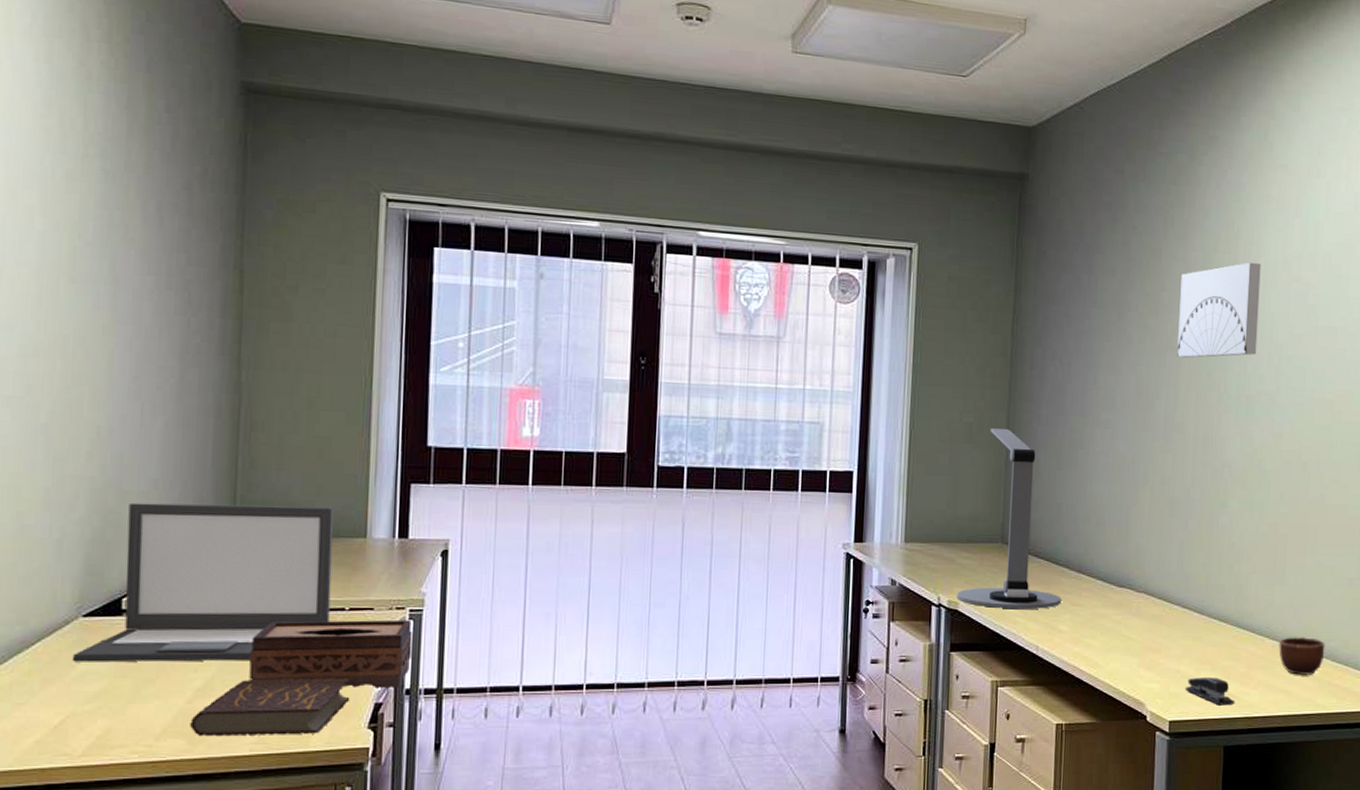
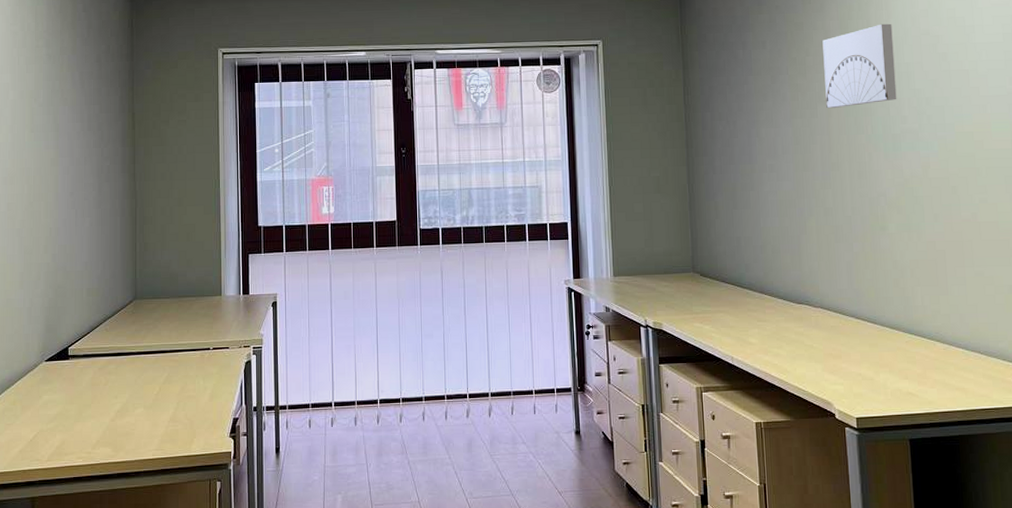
laptop: present [72,502,333,663] -> none [39,274,200,394]
book: present [190,677,350,737] -> none [114,399,217,445]
tissue box: present [249,619,413,689] -> none [150,355,256,407]
desk lamp: present [957,428,1062,610] -> none [660,179,749,327]
stapler: present [1185,677,1235,706] -> none [867,379,915,403]
mug: present [1279,637,1325,675] -> none [950,340,995,374]

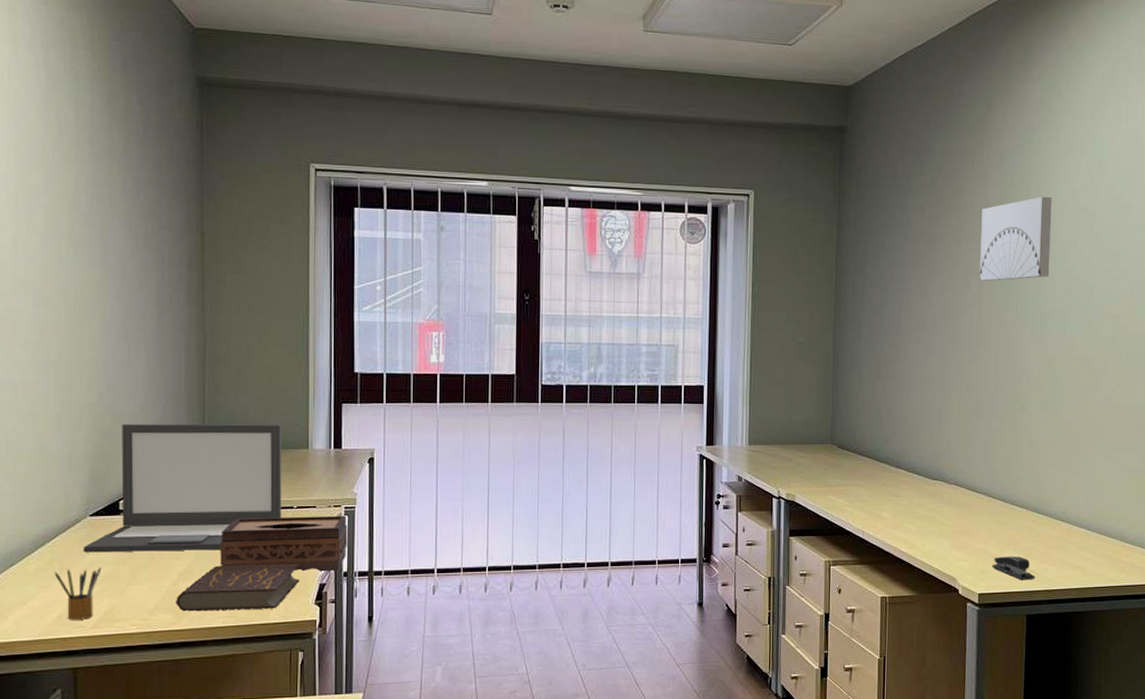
pencil box: none [17,406,54,454] -> present [54,567,102,620]
laptop: none [39,274,200,394] -> present [83,423,282,553]
book: none [114,399,217,445] -> present [176,563,300,612]
tissue box: none [150,355,256,407] -> present [220,515,348,572]
stapler: none [867,379,915,403] -> present [991,556,1036,580]

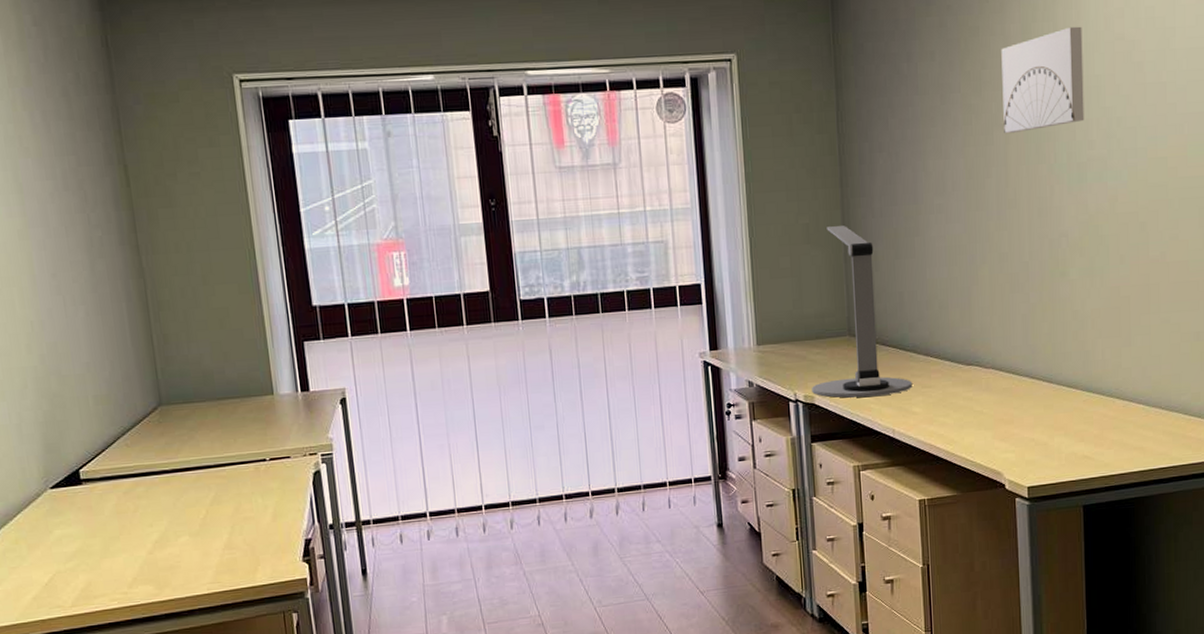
pencil box: present [54,567,102,620] -> none [21,541,72,600]
laptop: present [83,423,282,553] -> none [48,370,255,528]
book: present [176,563,300,612] -> none [154,519,284,582]
tissue box: present [220,515,348,572] -> none [193,463,330,530]
desk lamp: none [794,346,883,500] -> present [812,226,913,398]
stapler: present [991,556,1036,580] -> none [1040,442,1091,468]

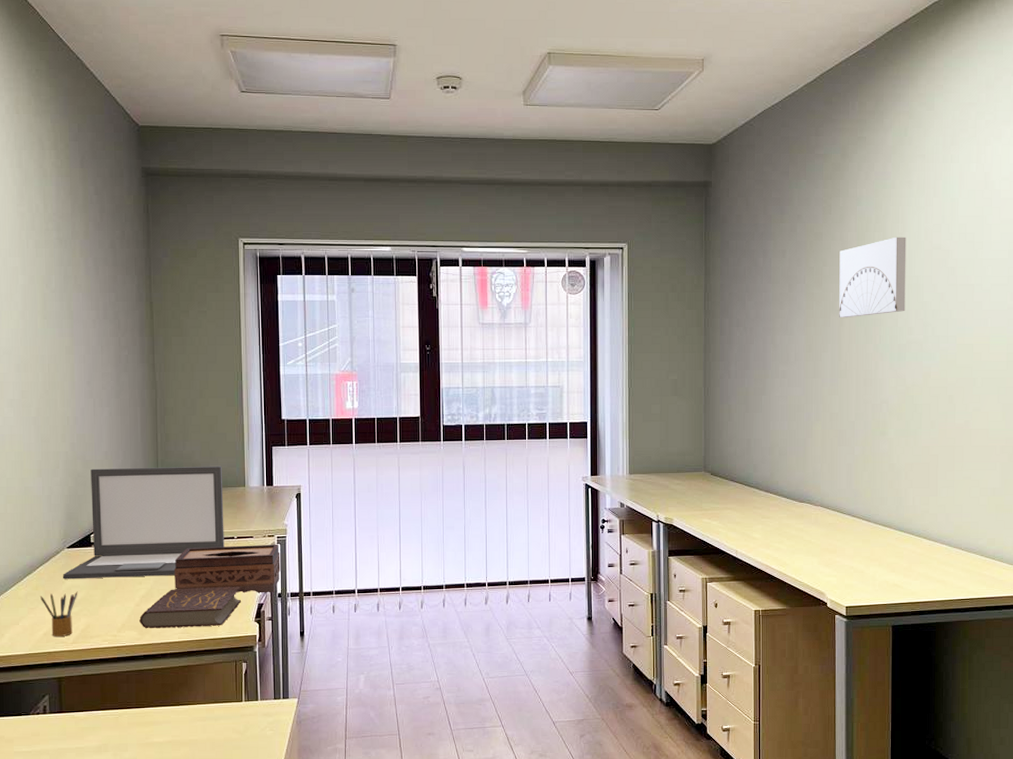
pencil box: none [21,541,72,600] -> present [39,591,78,637]
laptop: none [48,370,255,528] -> present [62,465,224,579]
book: none [154,519,284,582] -> present [139,586,242,629]
tissue box: none [193,463,330,530] -> present [174,544,281,593]
desk lamp: present [812,226,913,398] -> none [672,383,754,523]

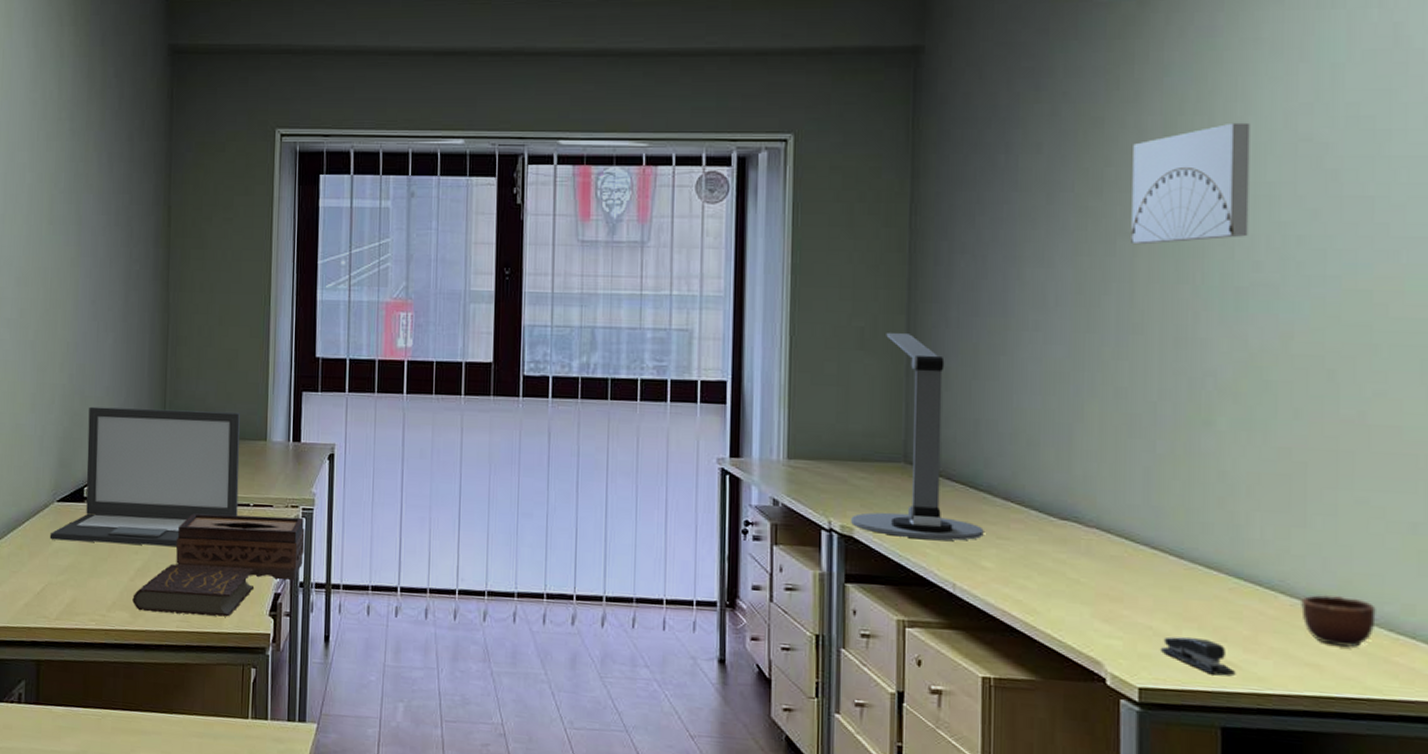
pencil box: present [39,591,78,637] -> none [23,555,66,610]
desk lamp: none [672,383,754,523] -> present [851,333,984,541]
stapler: none [857,572,900,594] -> present [1160,636,1236,676]
mug: none [935,537,974,568] -> present [1301,595,1376,647]

